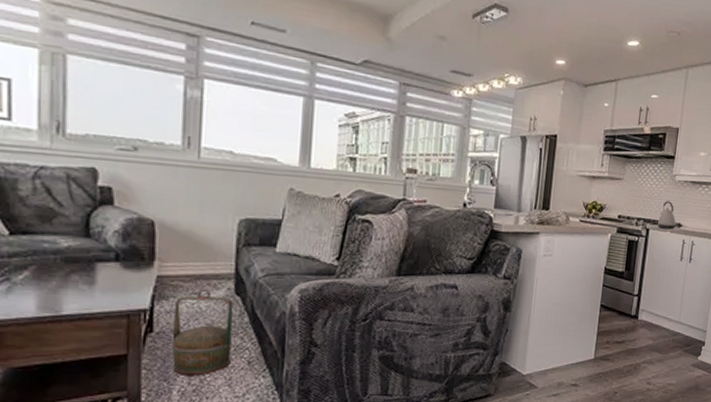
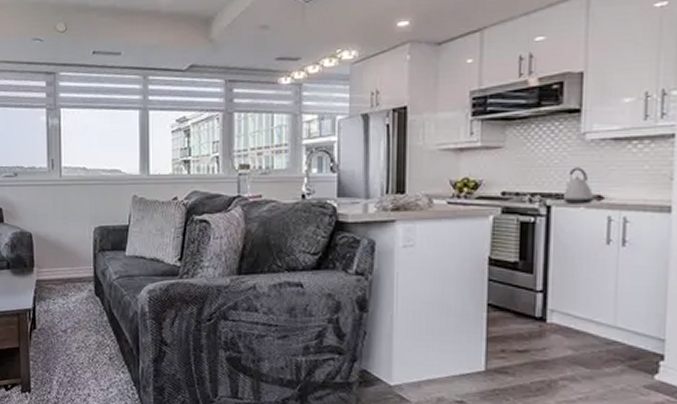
decorative basket: present [171,288,234,376] -> none [50,290,95,369]

